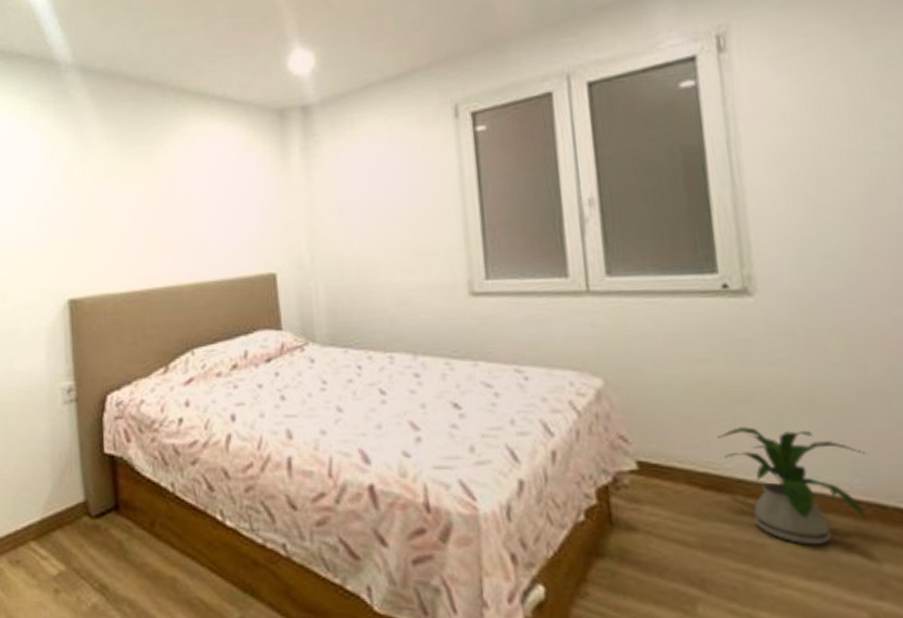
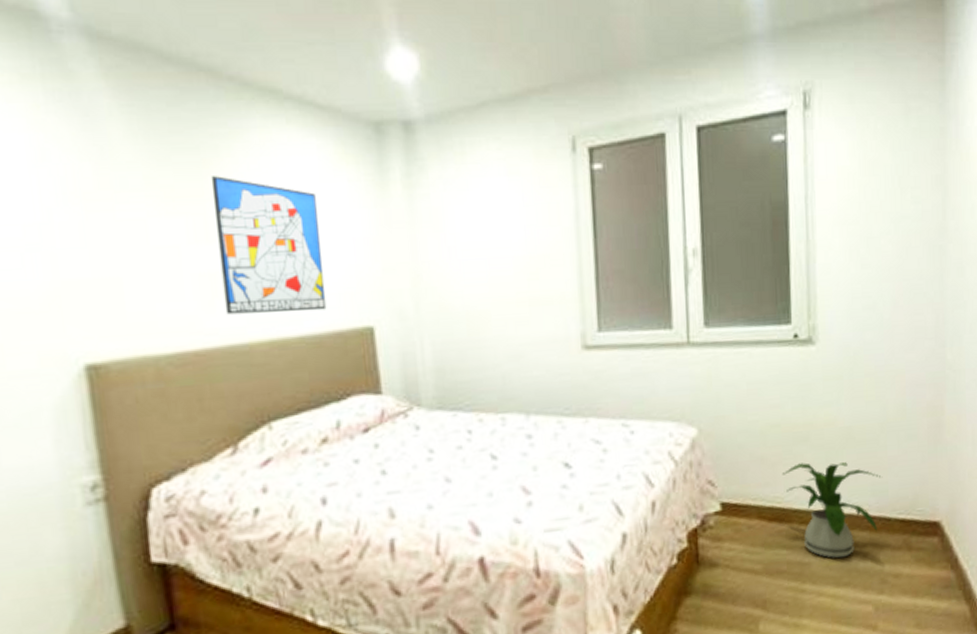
wall art: none [156,160,239,264] -> present [210,176,327,315]

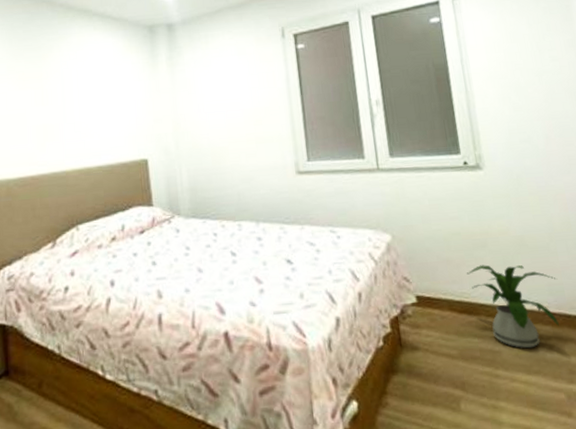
wall art: present [210,176,327,315] -> none [47,64,117,152]

